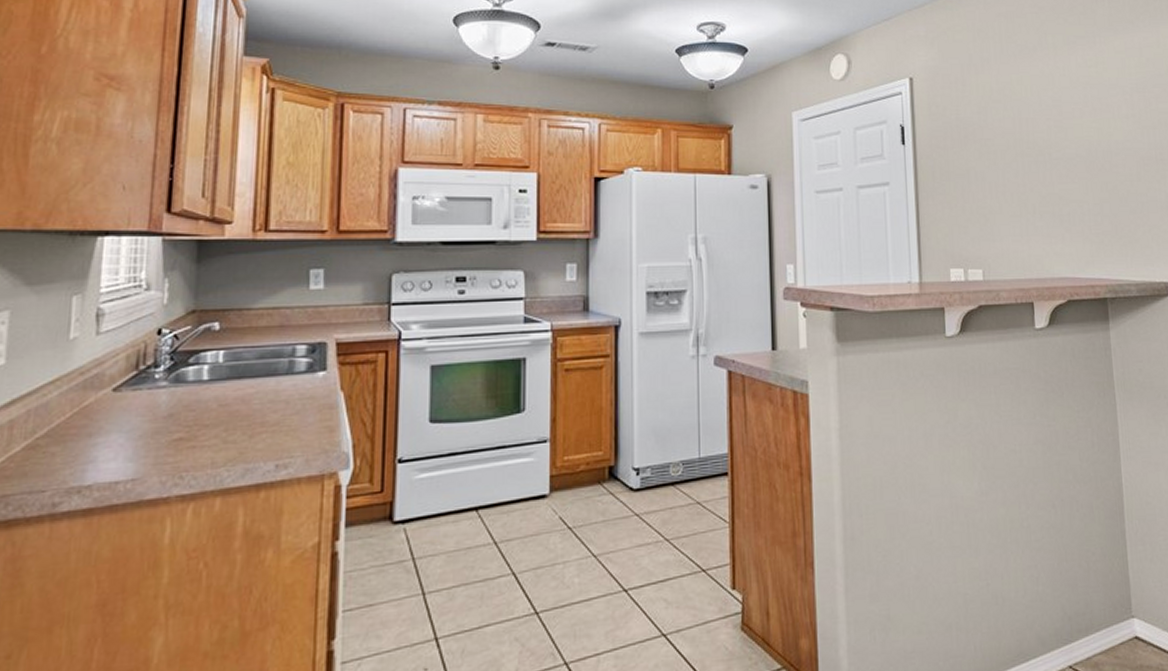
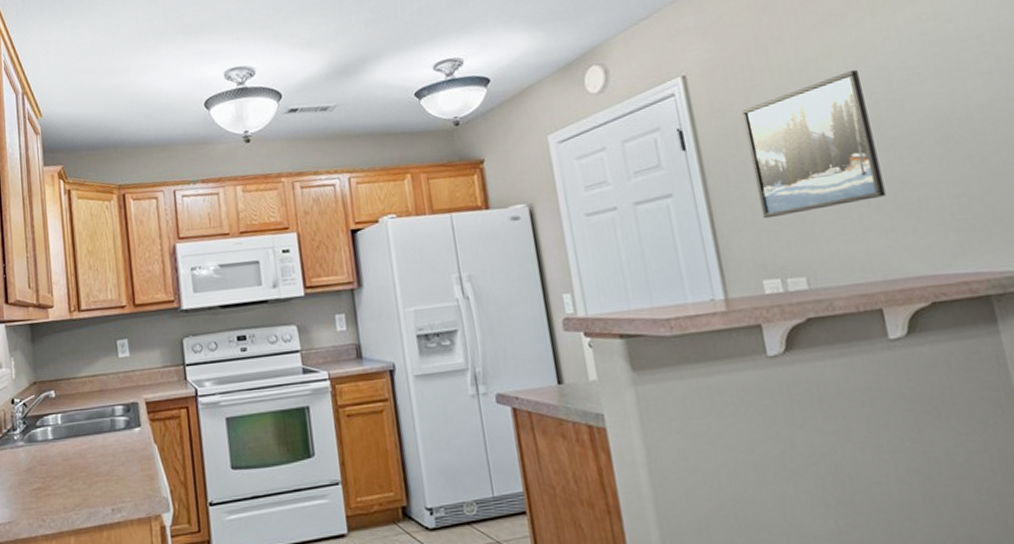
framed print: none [952,96,1047,215] -> present [741,69,887,219]

